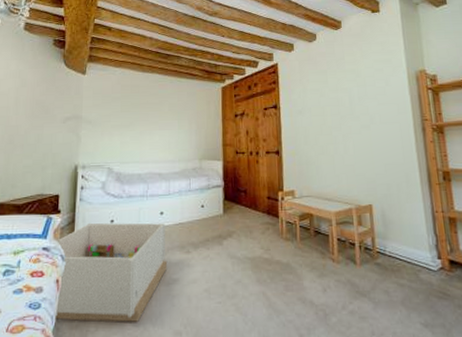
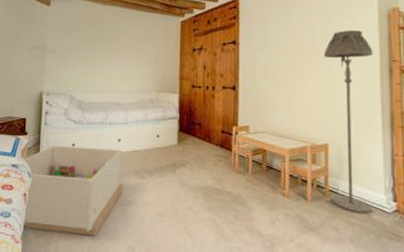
floor lamp: none [361,92,419,274] -> present [323,30,373,214]

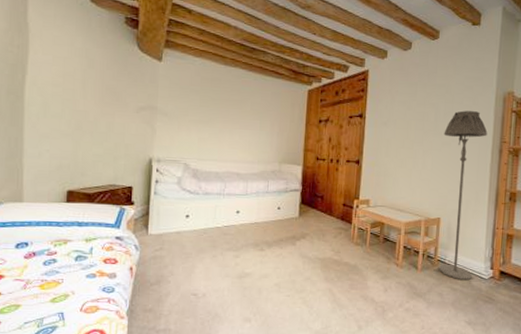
toy box: present [24,145,123,236] -> none [130,216,241,309]

